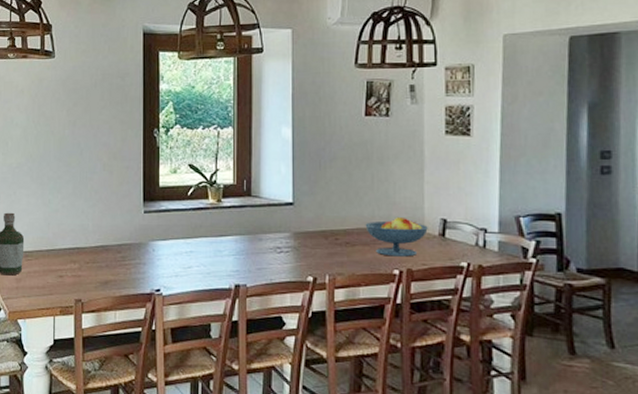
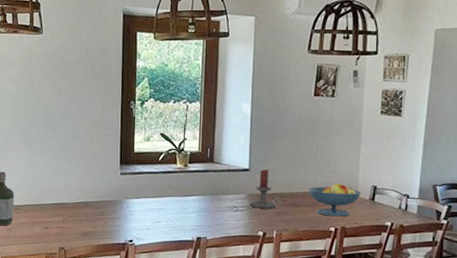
candle holder: none [295,203,335,249] -> present [249,169,283,209]

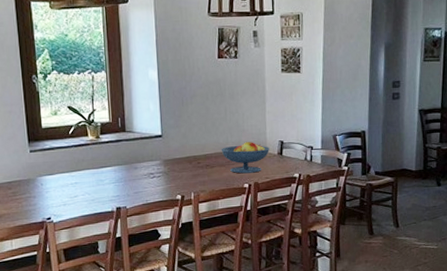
candle holder: present [249,169,283,209] -> none [165,134,198,173]

